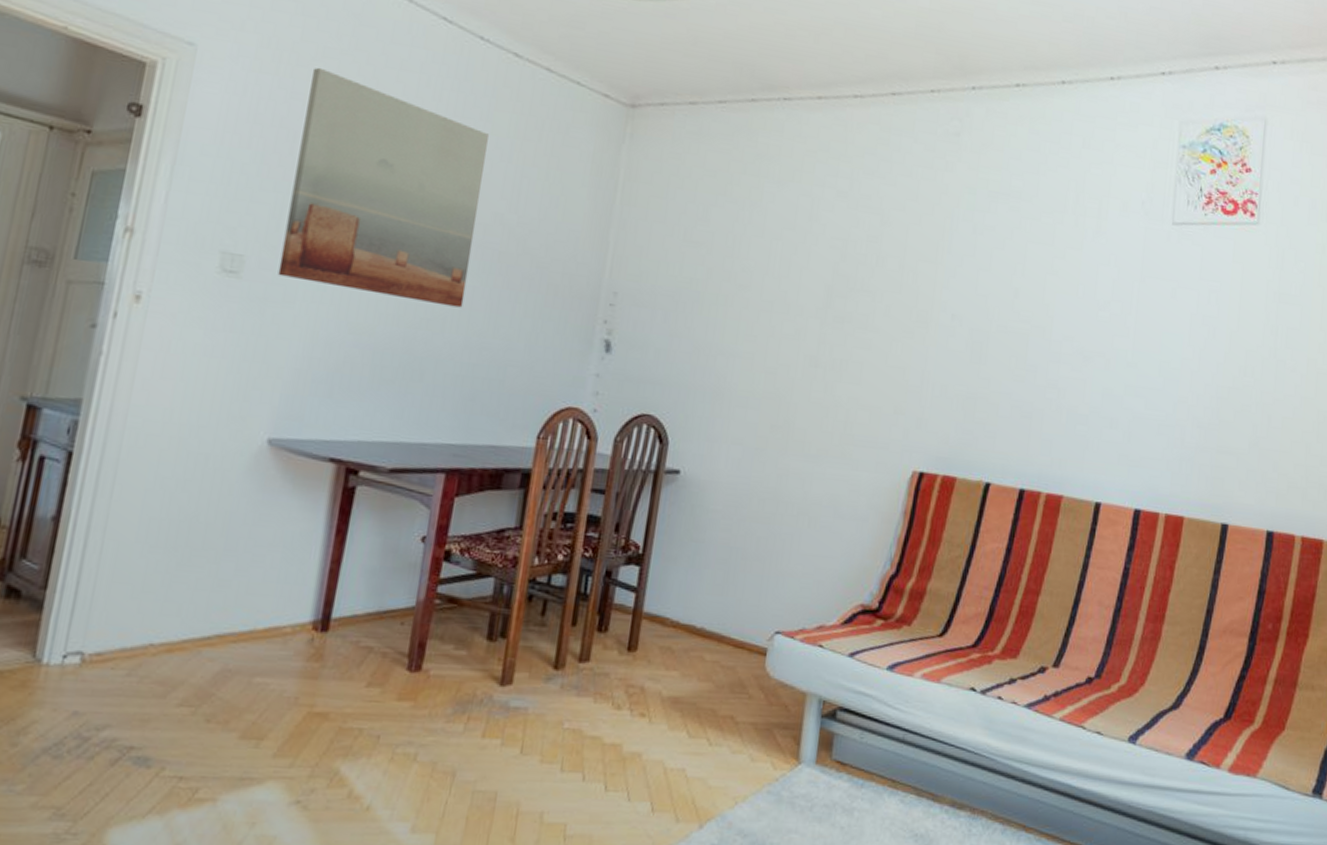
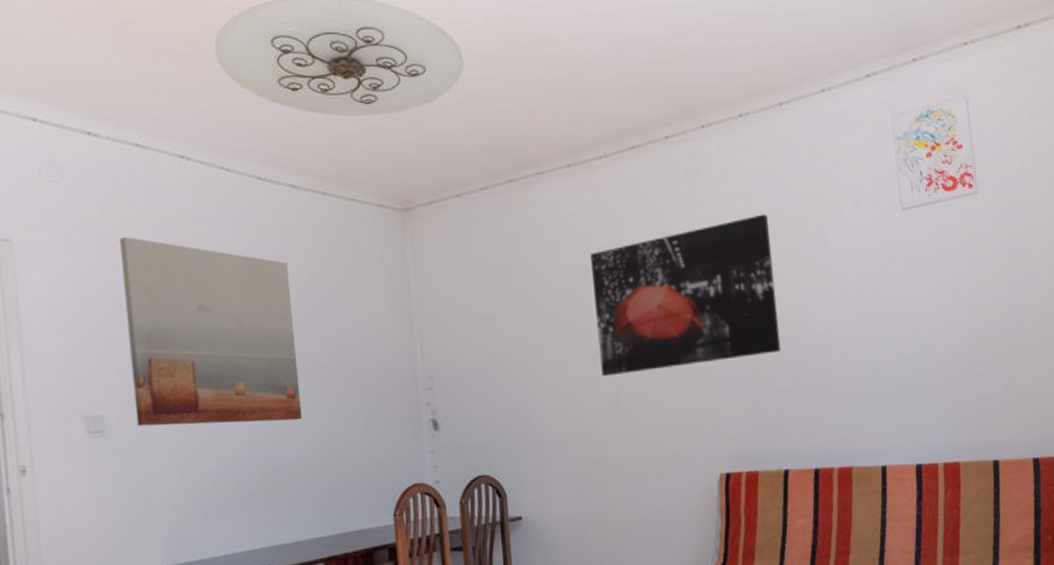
wall art: none [805,195,1025,350] -> present [589,214,781,377]

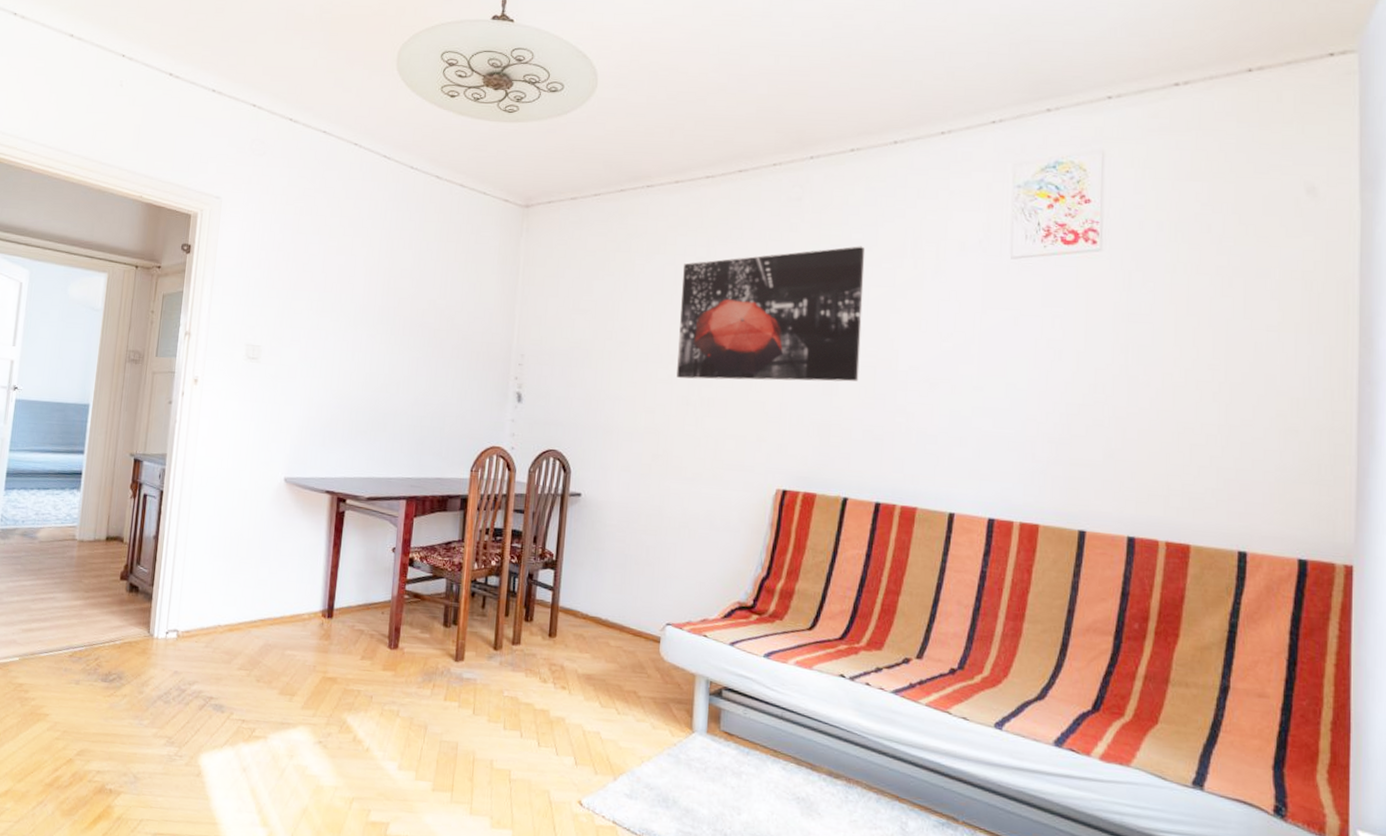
wall art: present [120,236,303,427] -> none [283,204,421,374]

